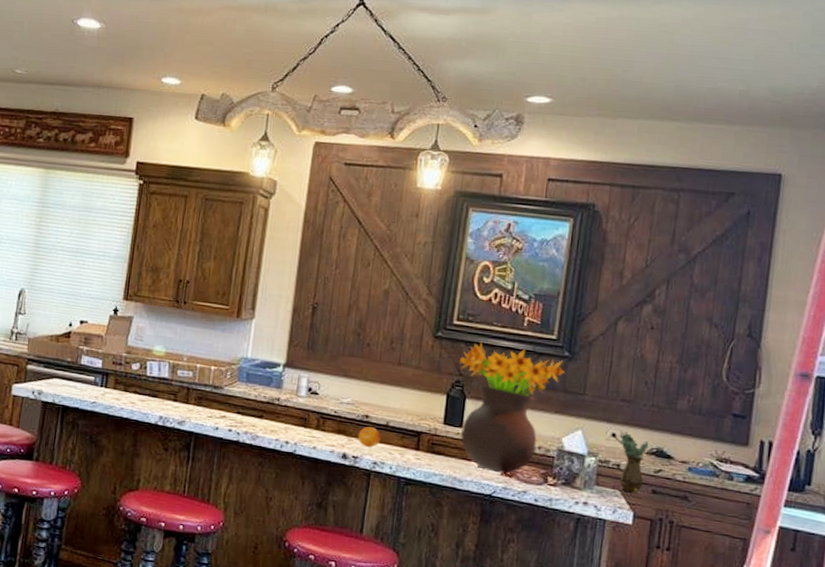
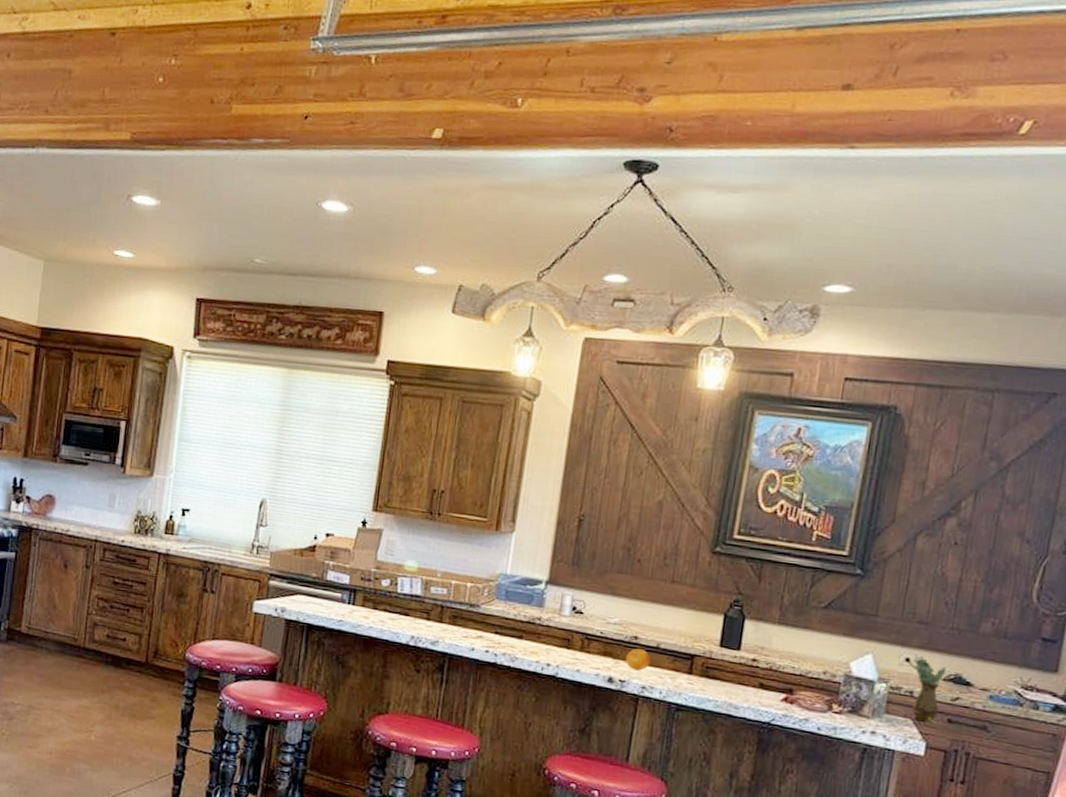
flower arrangement: present [460,341,565,475] -> none [738,557,856,701]

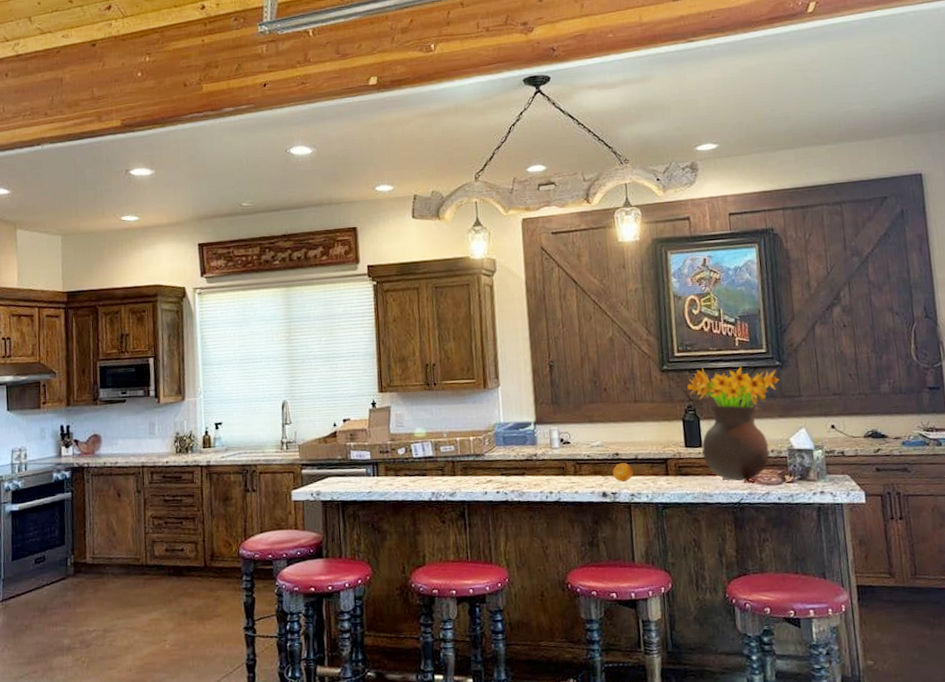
flower arrangement: none [738,557,856,701] -> present [687,367,780,482]
vase: present [912,654,947,723] -> none [837,421,867,475]

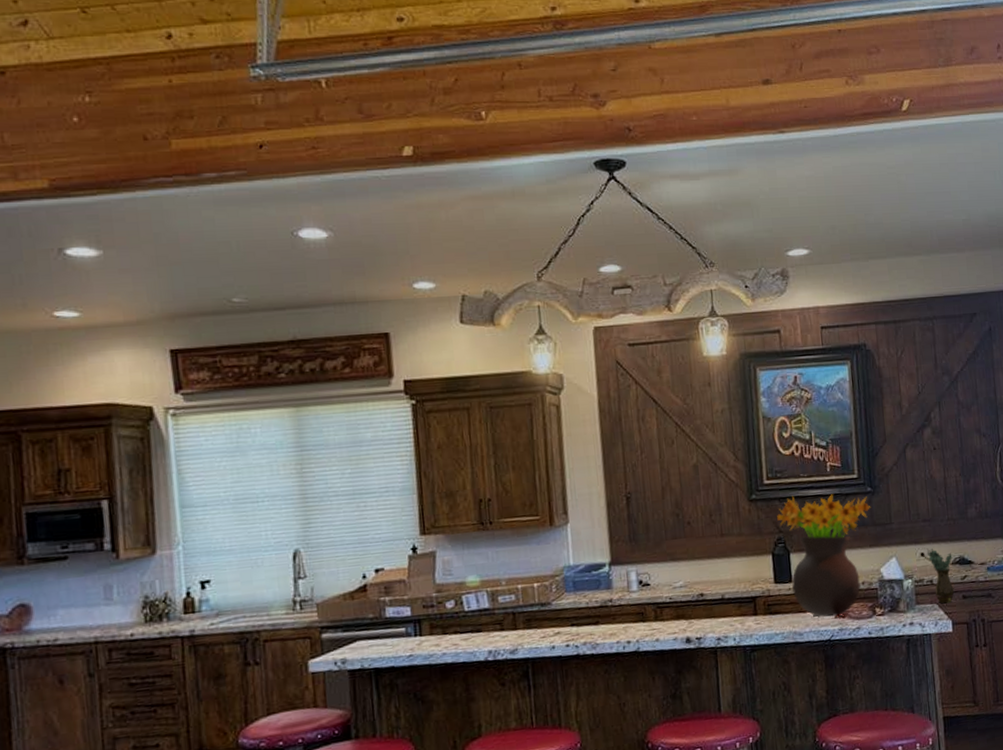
fruit: present [612,463,633,483] -> none [697,604,720,626]
vase: none [837,421,867,475] -> present [926,548,955,604]

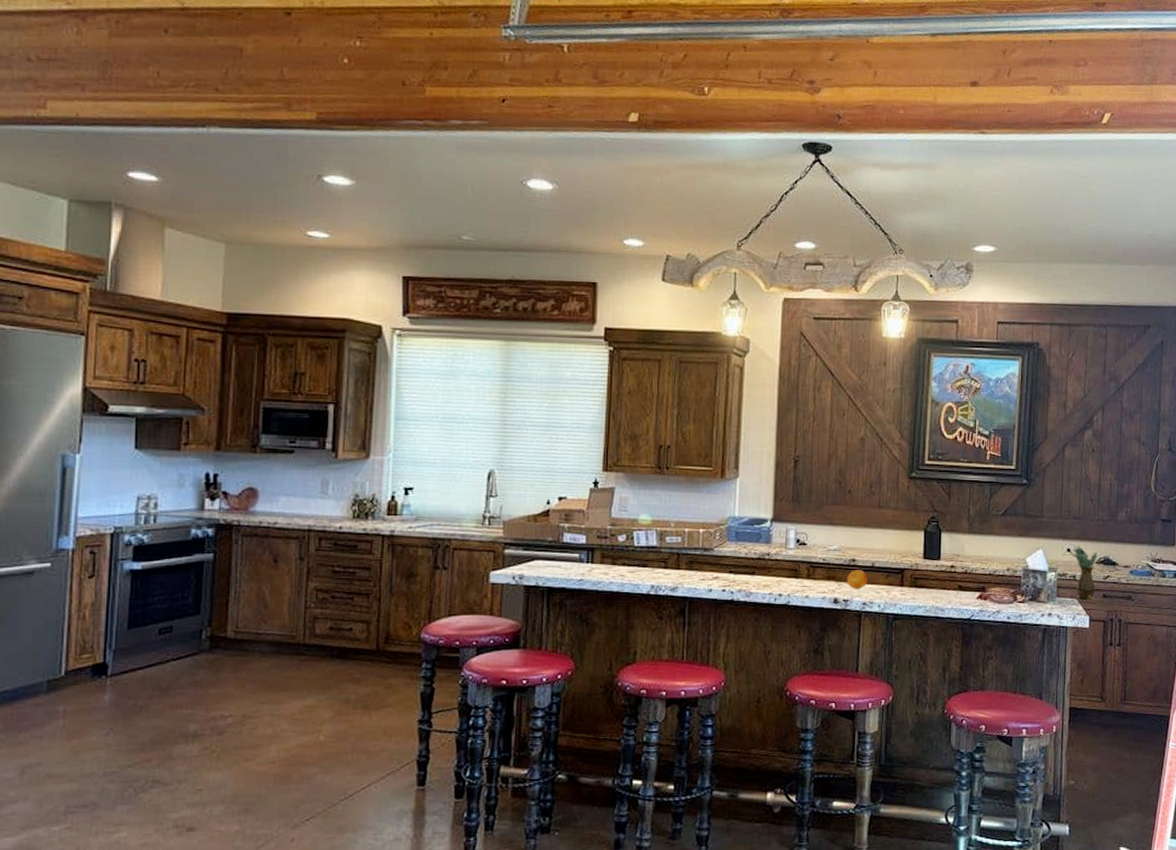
fruit: none [697,604,720,626] -> present [847,570,868,590]
flower arrangement: present [777,494,871,618] -> none [933,478,1025,599]

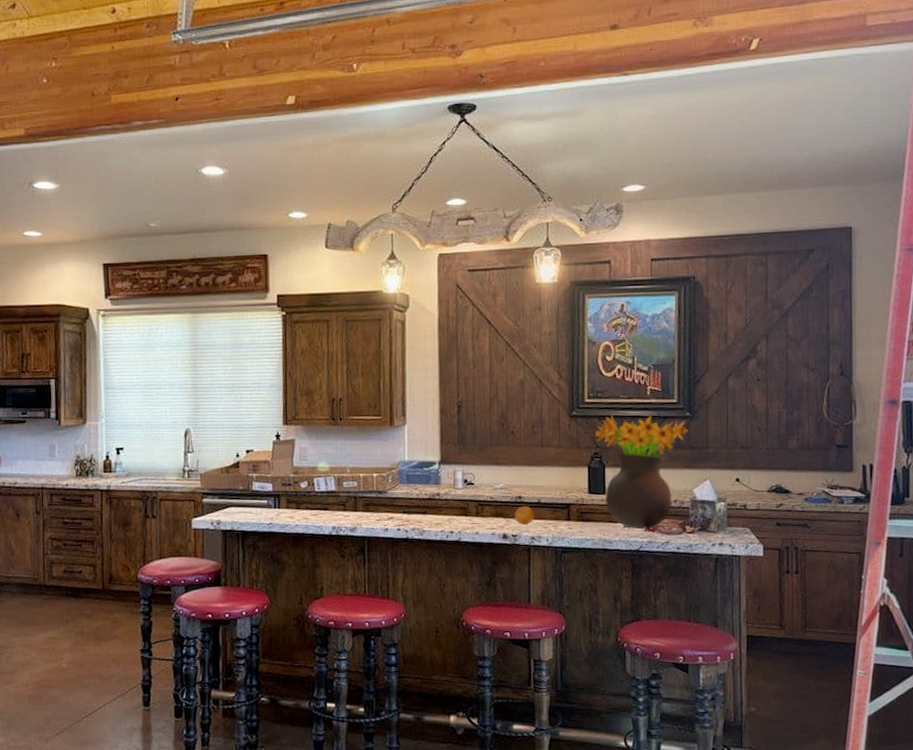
flower arrangement: none [933,478,1025,599] -> present [595,414,689,530]
vase: present [1073,545,1098,600] -> none [742,474,769,529]

